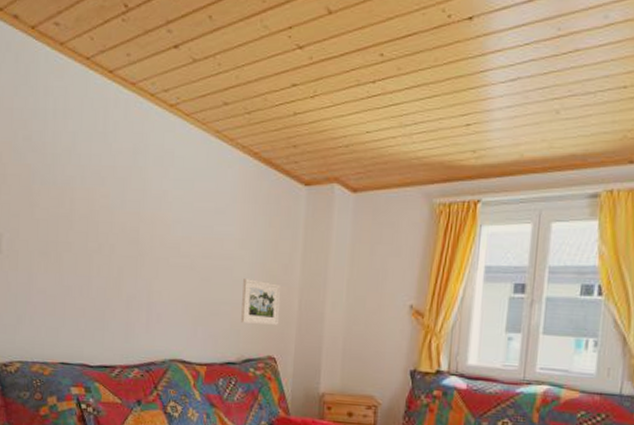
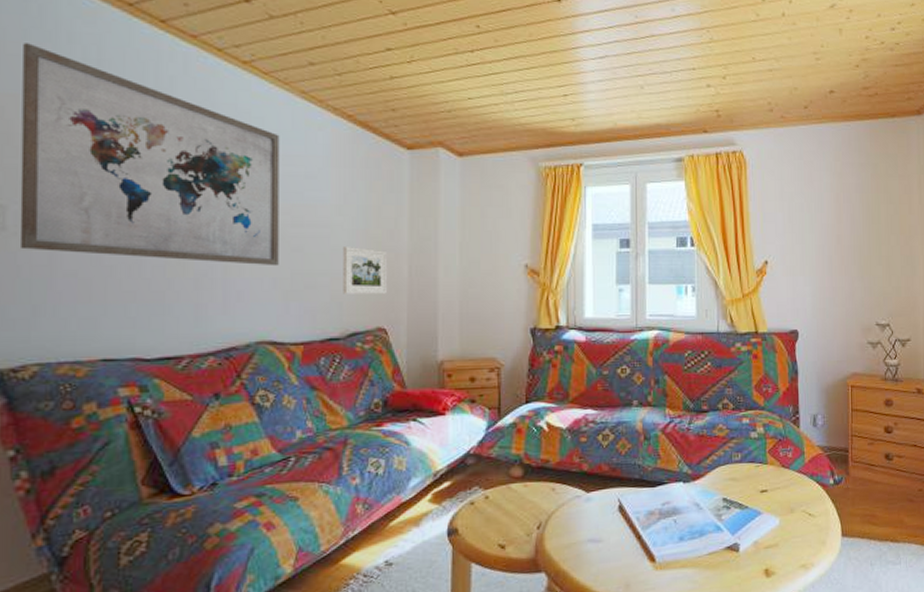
wall art: none [10,98,196,294] -> present [19,43,280,267]

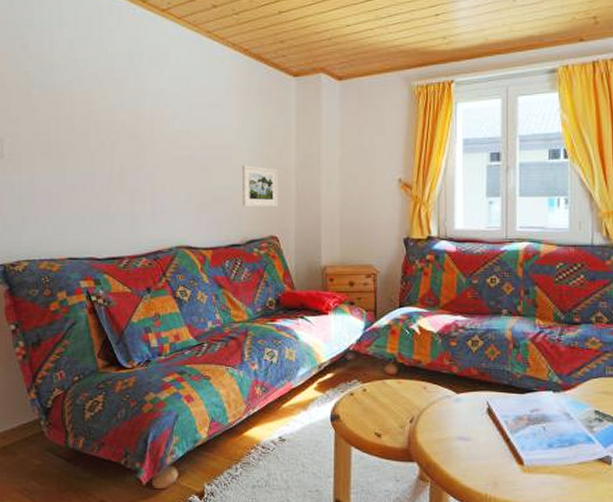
wall art: present [19,43,280,267] -> none [10,10,192,183]

